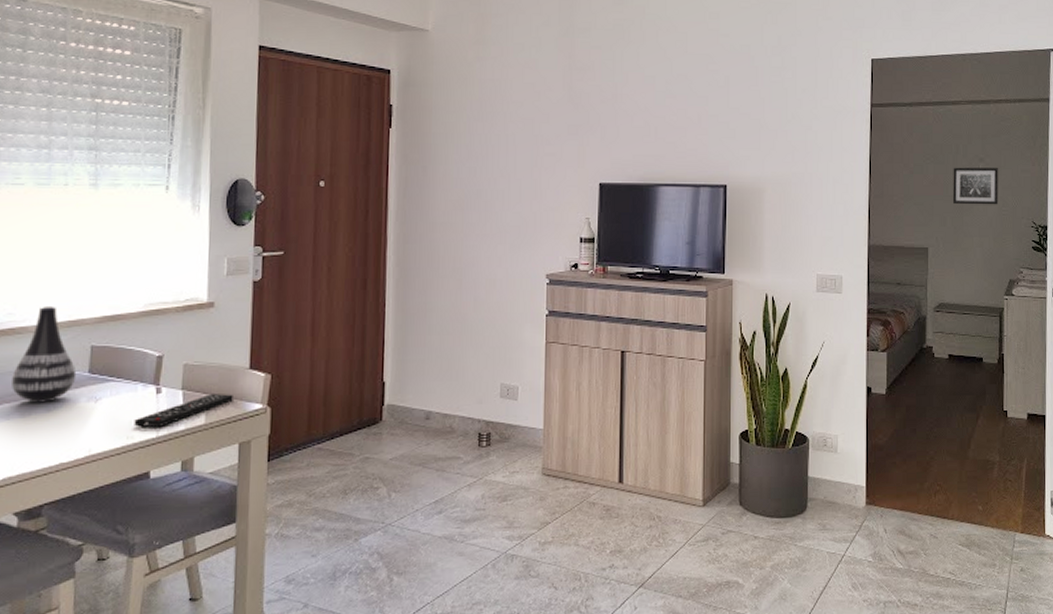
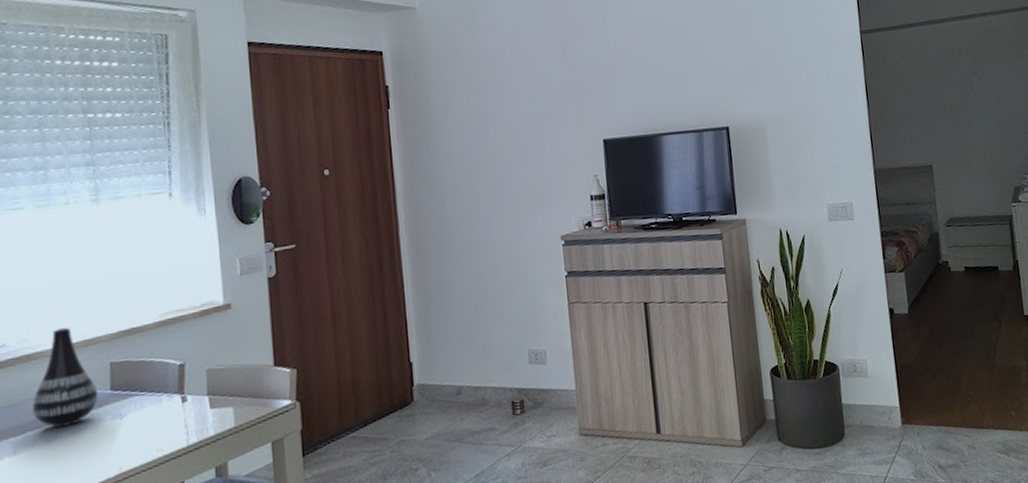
remote control: present [134,394,233,428] -> none [162,393,261,438]
wall art: present [953,167,999,205] -> none [947,79,995,120]

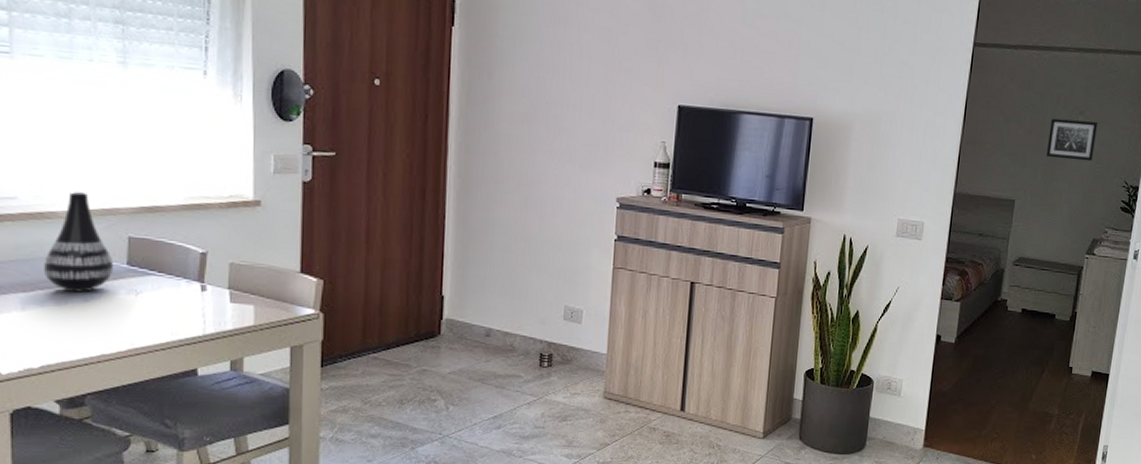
wall art: none [947,79,995,120] -> present [1047,118,1097,162]

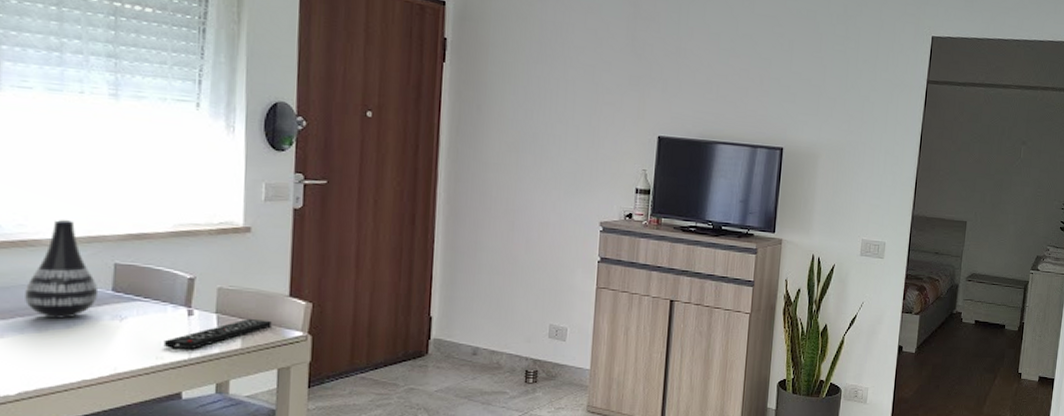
remote control: none [178,295,284,326] -> present [163,319,272,350]
wall art: present [1047,118,1097,162] -> none [994,148,1038,187]

